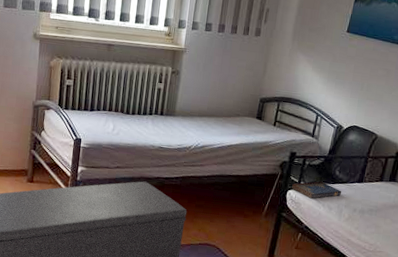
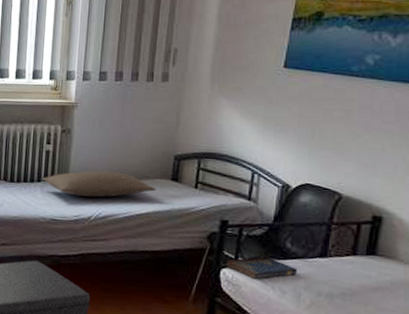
pillow: none [153,107,245,131] -> present [42,170,157,198]

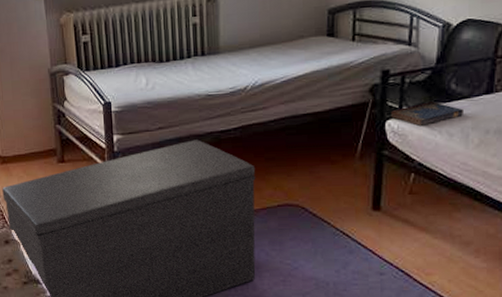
pillow: present [42,170,157,198] -> none [192,35,313,67]

